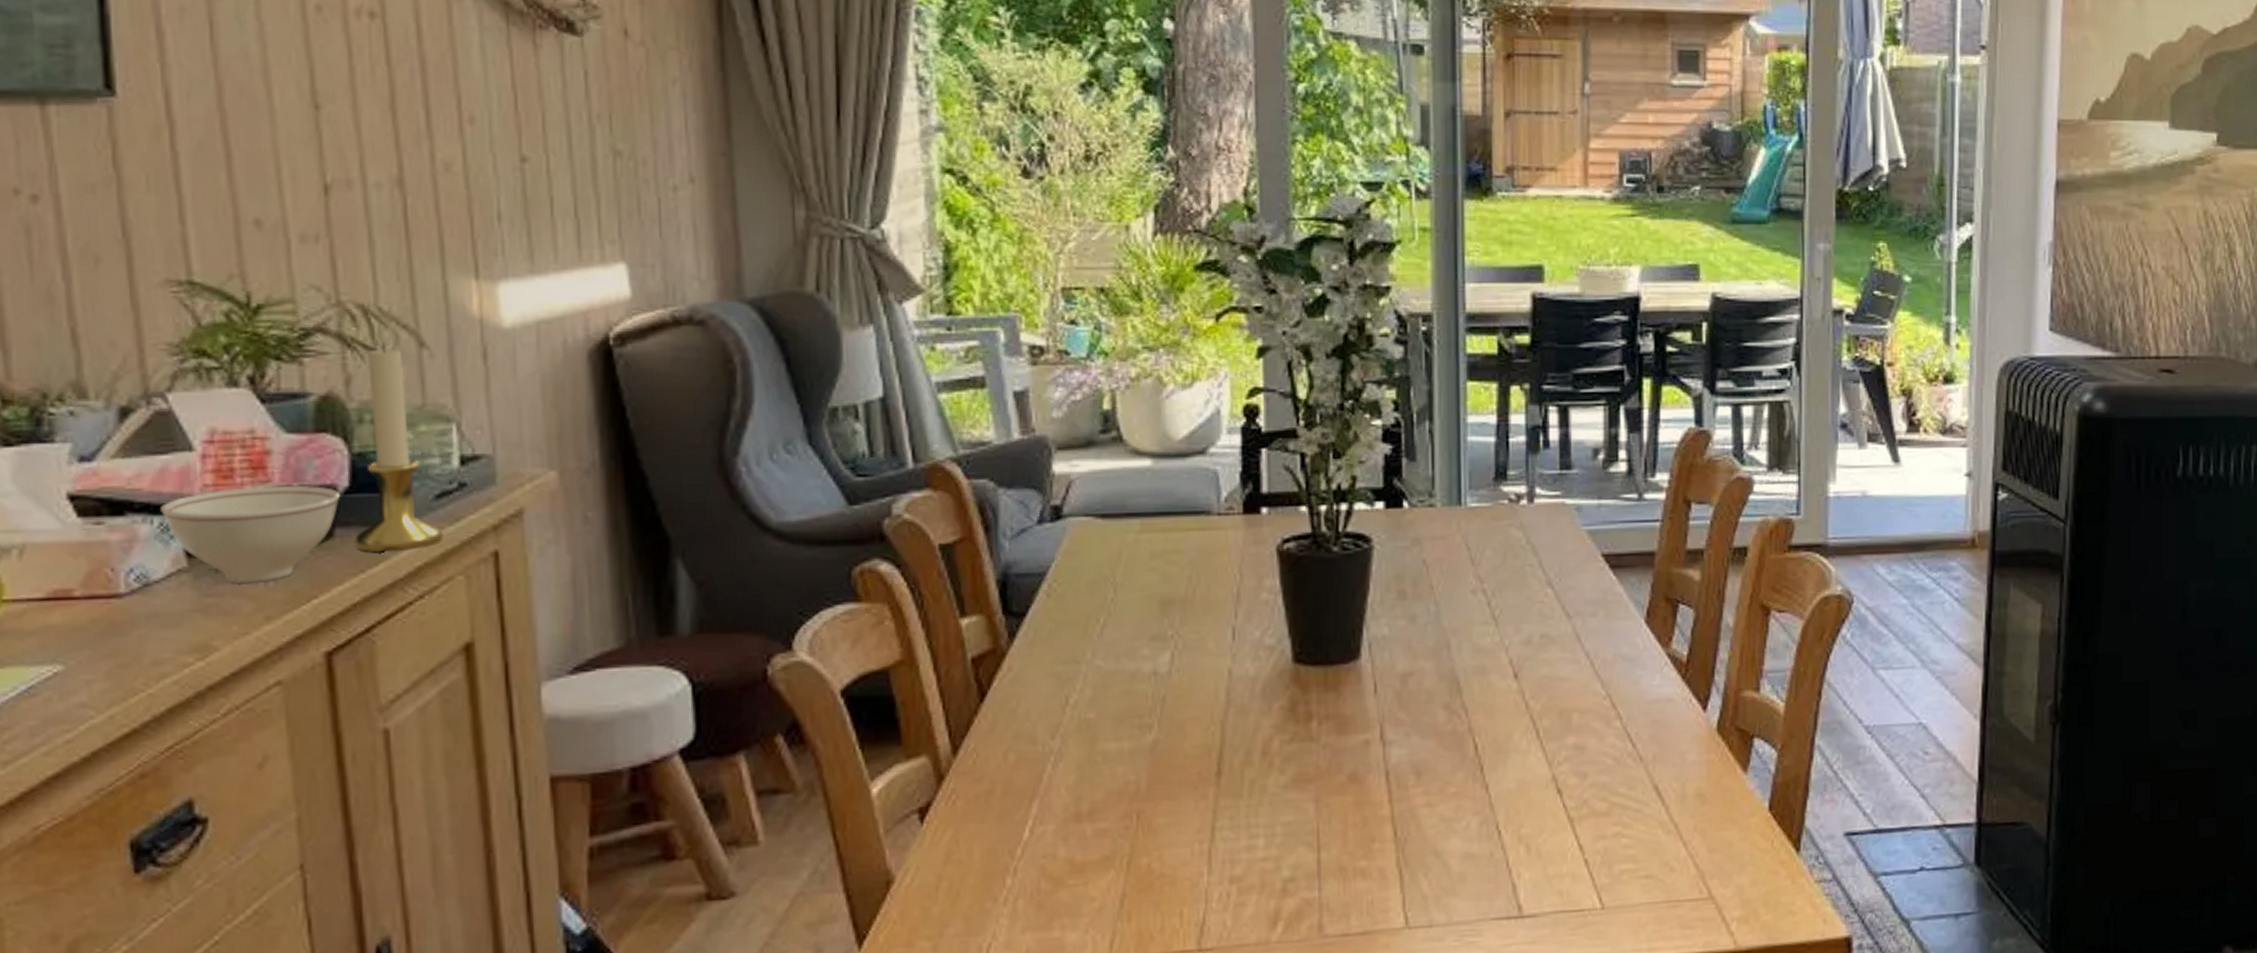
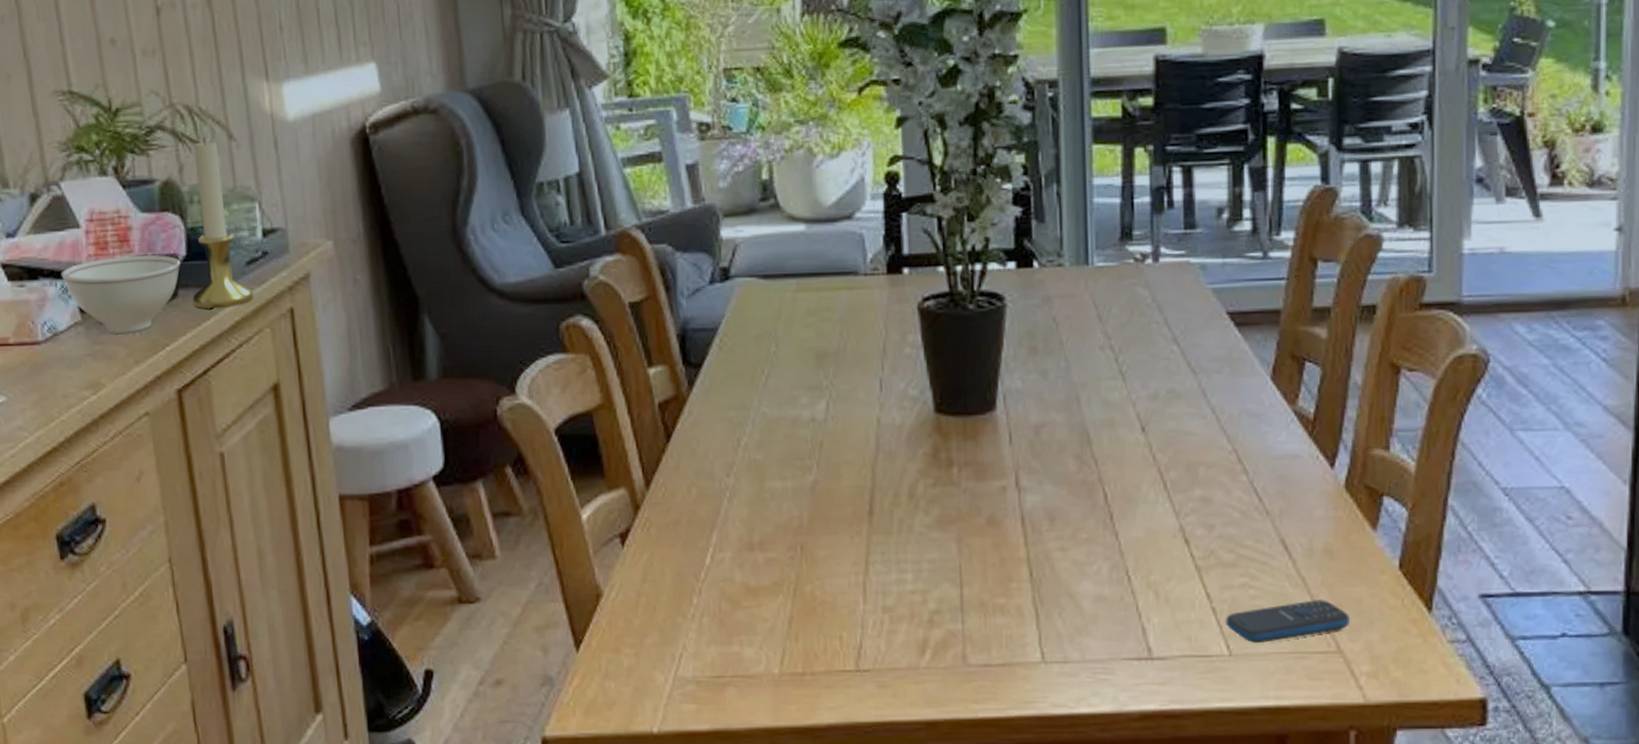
mobile phone: none [1597,844,1722,894] -> present [1224,598,1351,643]

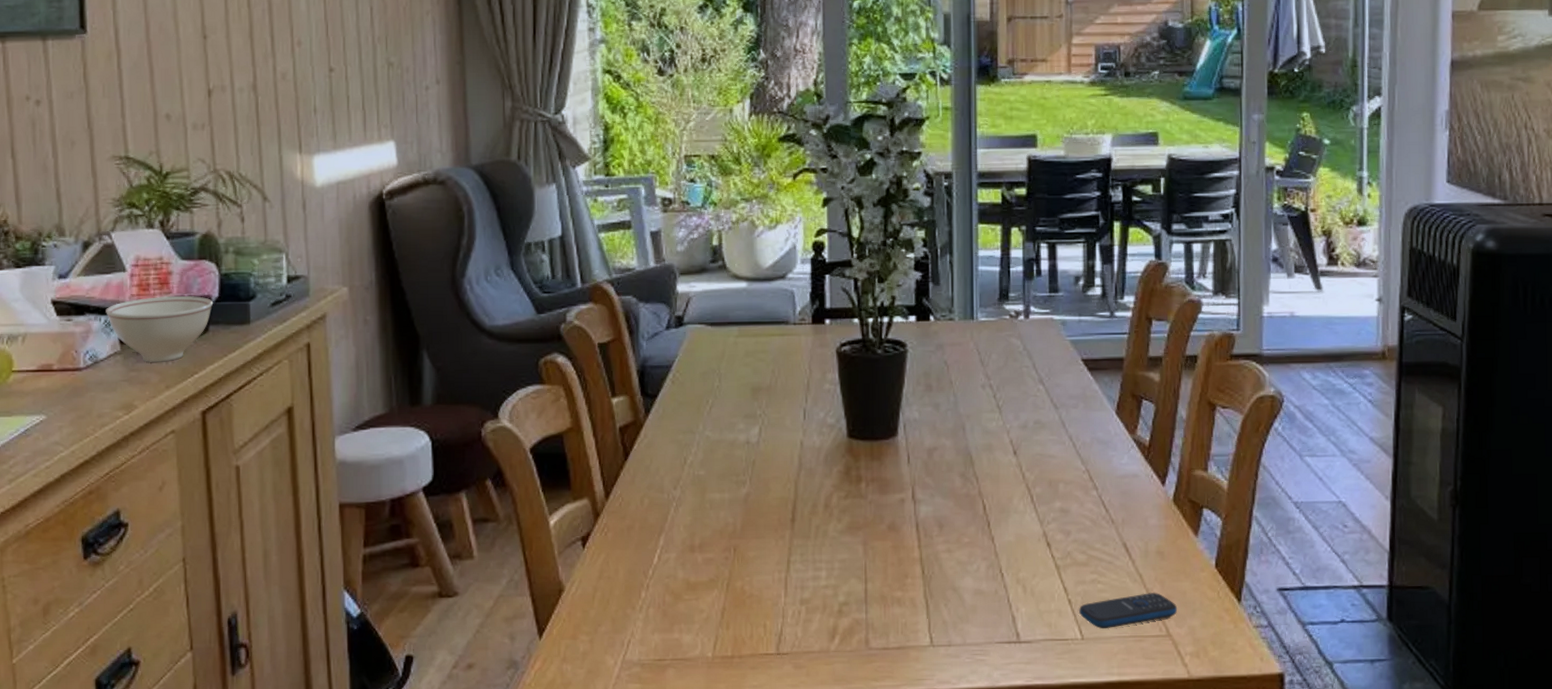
candle holder: present [192,136,254,309] -> none [221,198,276,343]

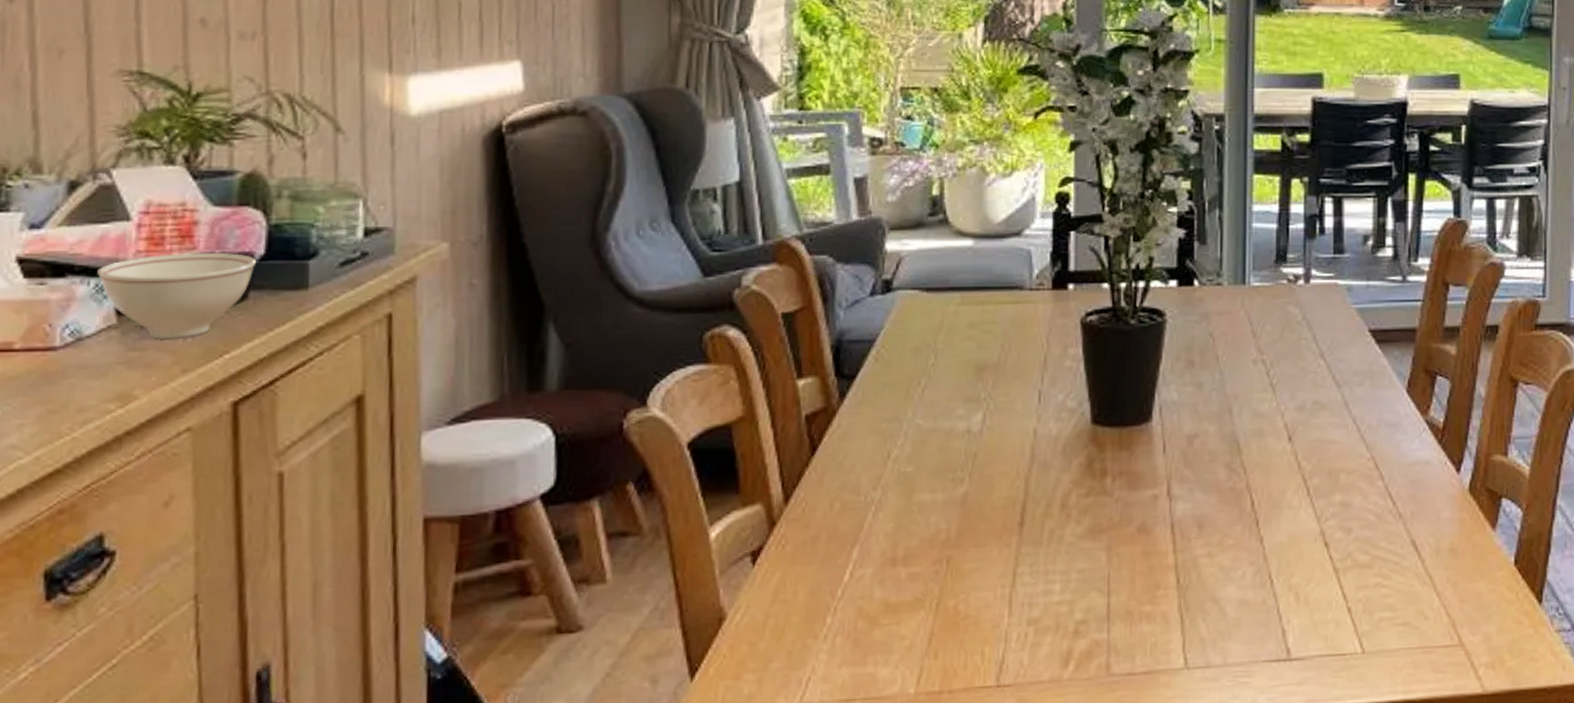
mobile phone: present [1078,592,1178,628] -> none [1359,595,1472,640]

